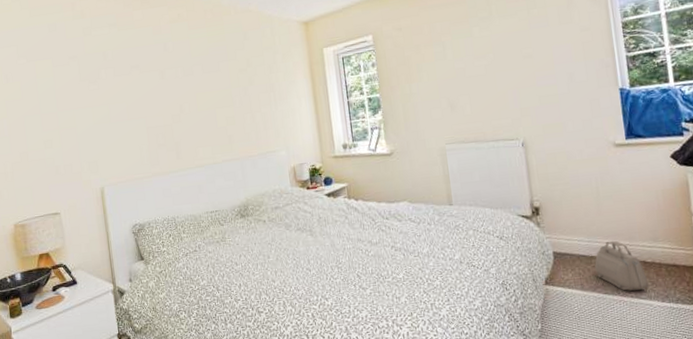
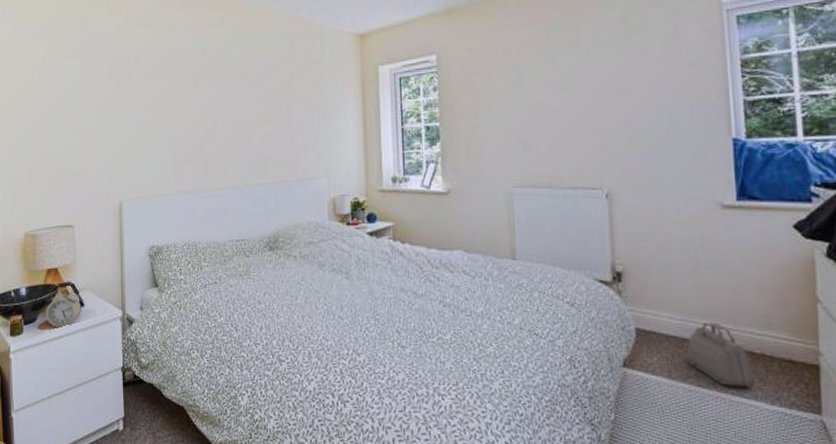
alarm clock: none [41,269,75,306] -> present [45,288,82,327]

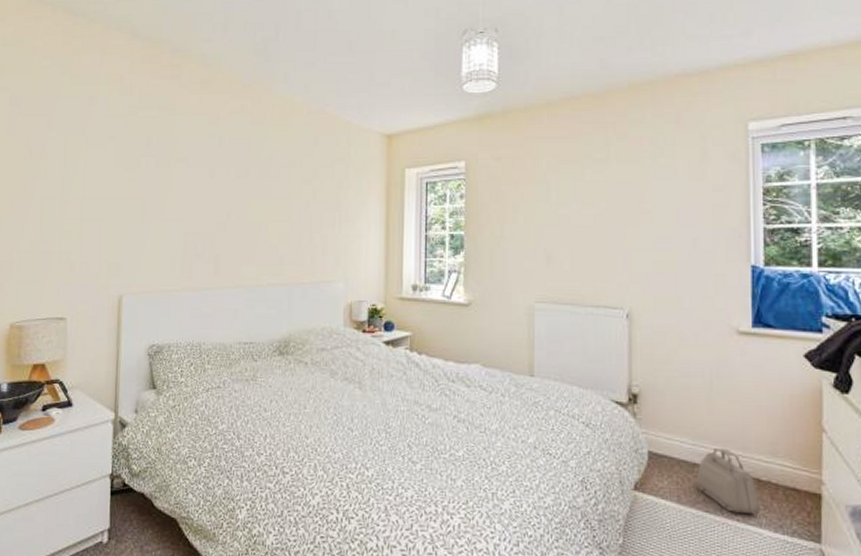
alarm clock: present [45,288,82,327] -> none [28,386,70,428]

